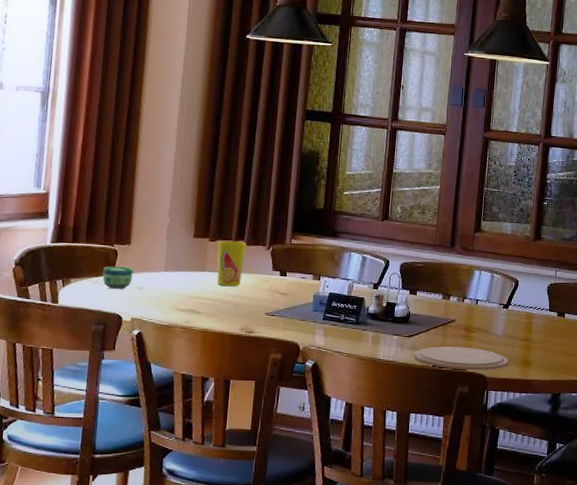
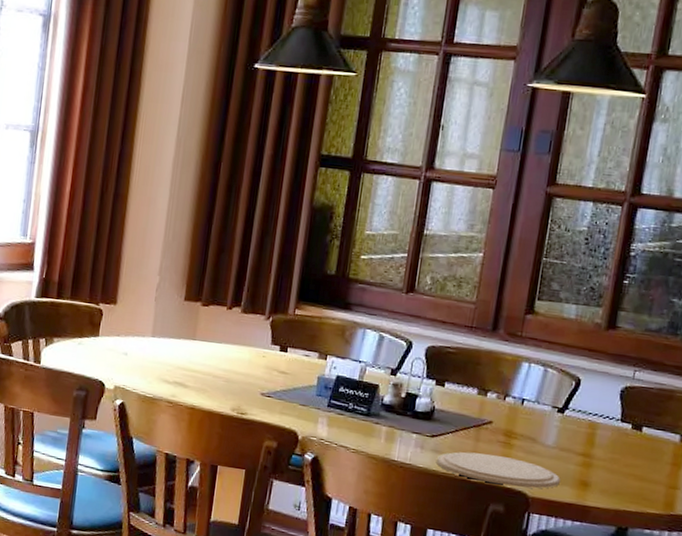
cup: present [102,266,133,290] -> none [86,327,119,354]
cup: present [216,240,247,286] -> none [207,305,244,360]

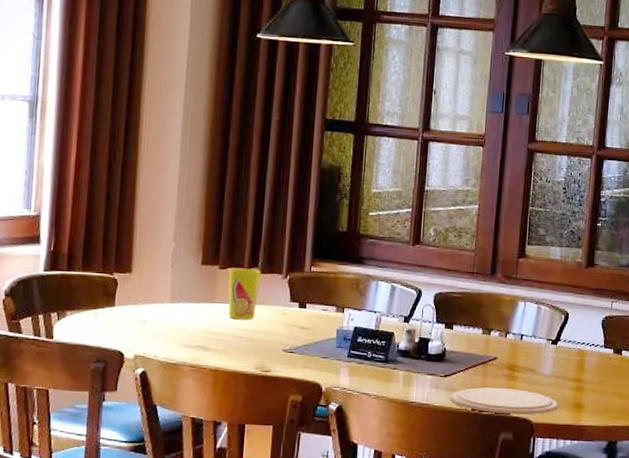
cup: none [207,305,244,360] -> present [228,268,261,319]

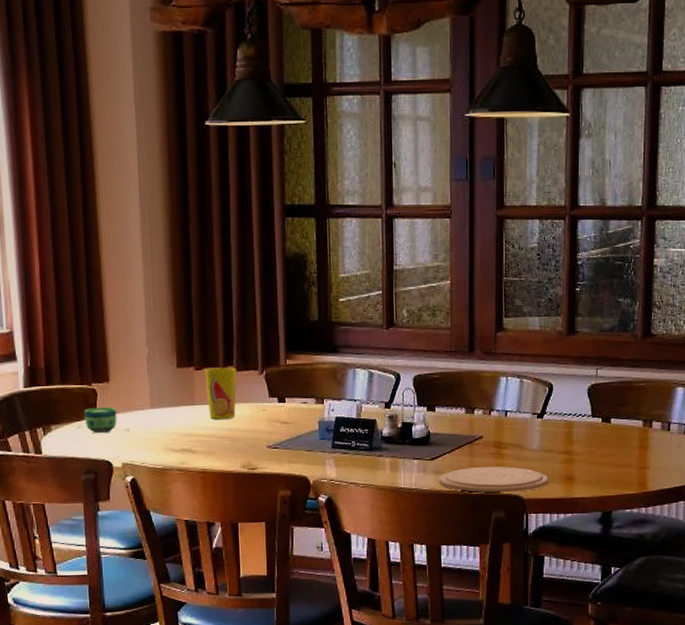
cup: none [101,297,136,324] -> present [84,406,117,434]

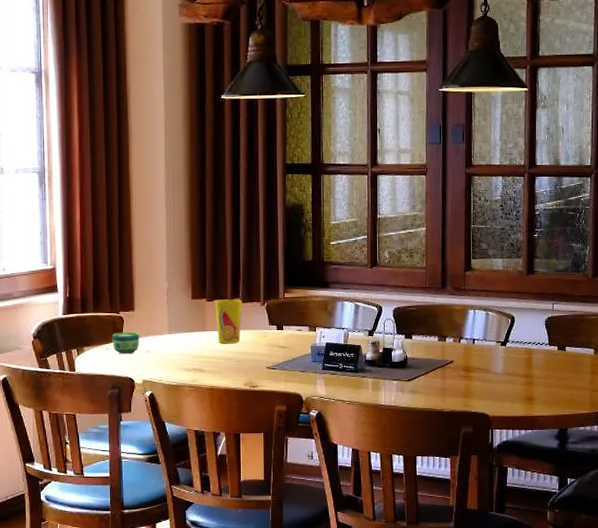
plate: present [438,466,549,493] -> none [414,388,511,411]

